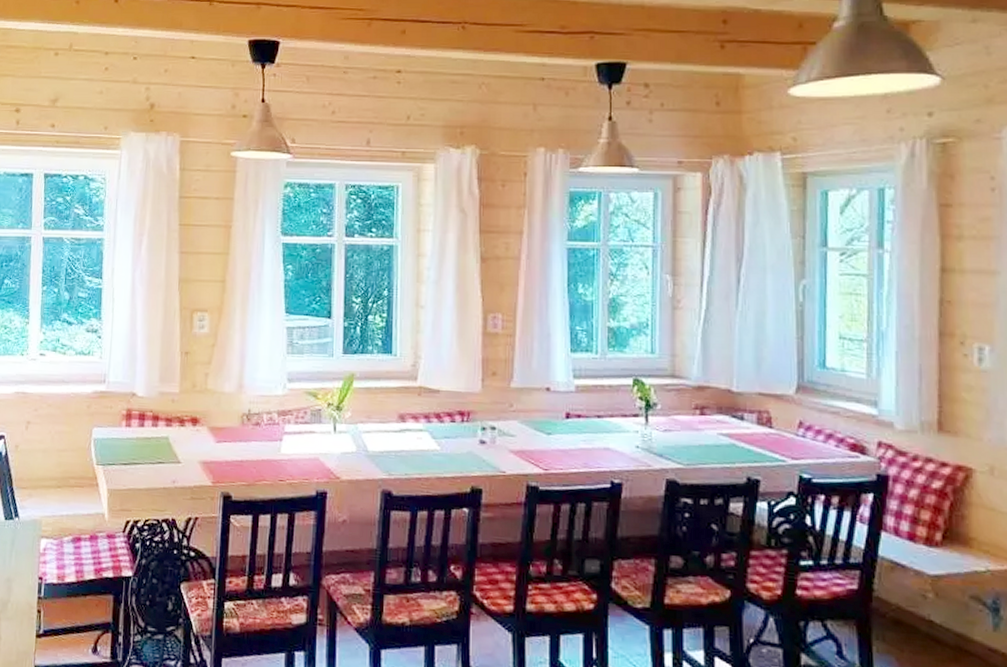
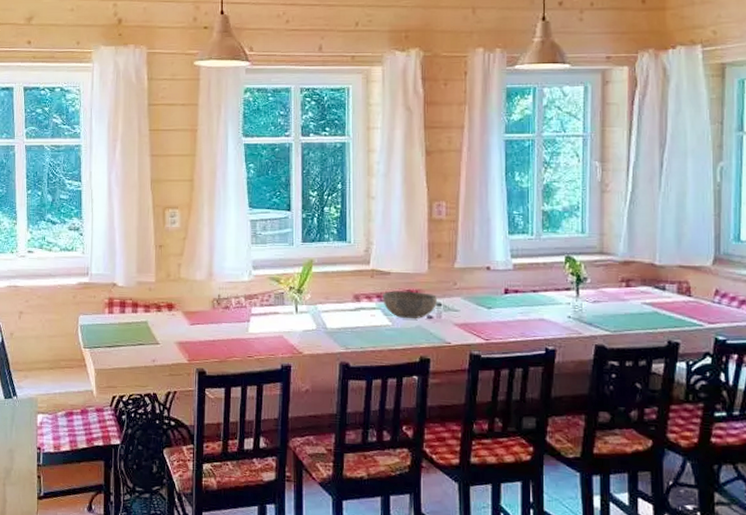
bowl: none [431,411,492,444] -> present [383,290,438,319]

